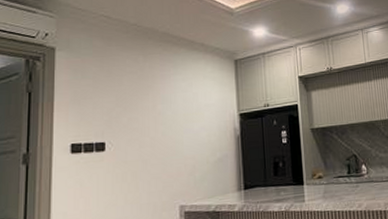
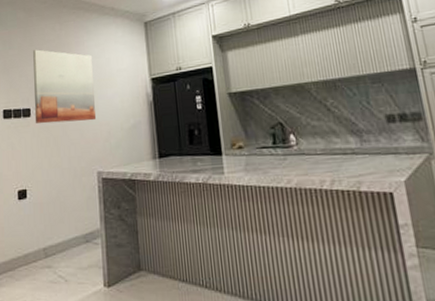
wall art: none [110,80,181,159] -> present [33,49,95,124]

